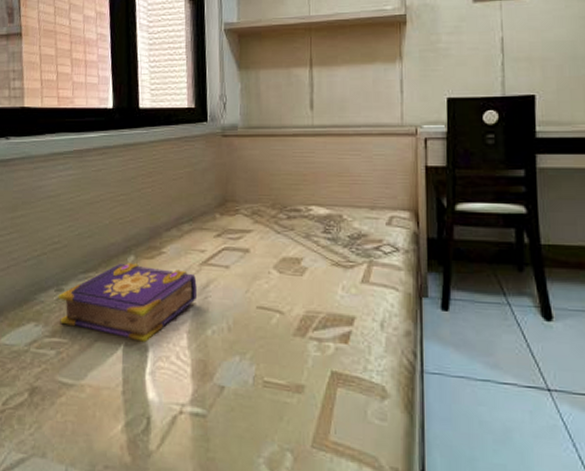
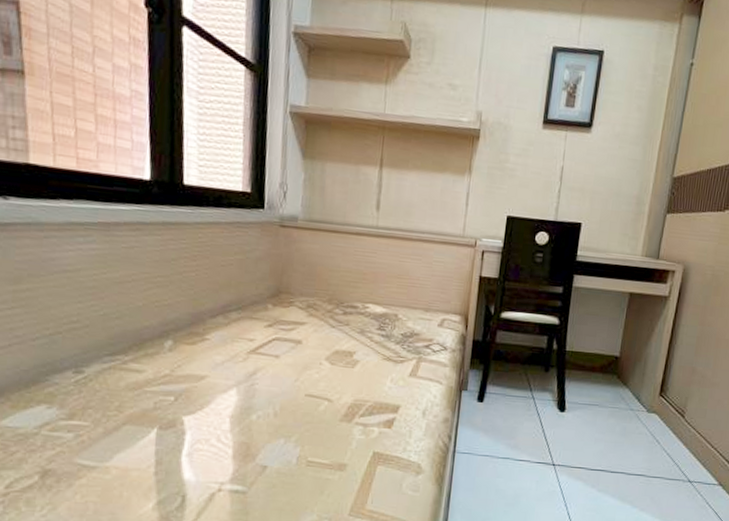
book: present [58,262,197,342] -> none [76,346,243,426]

